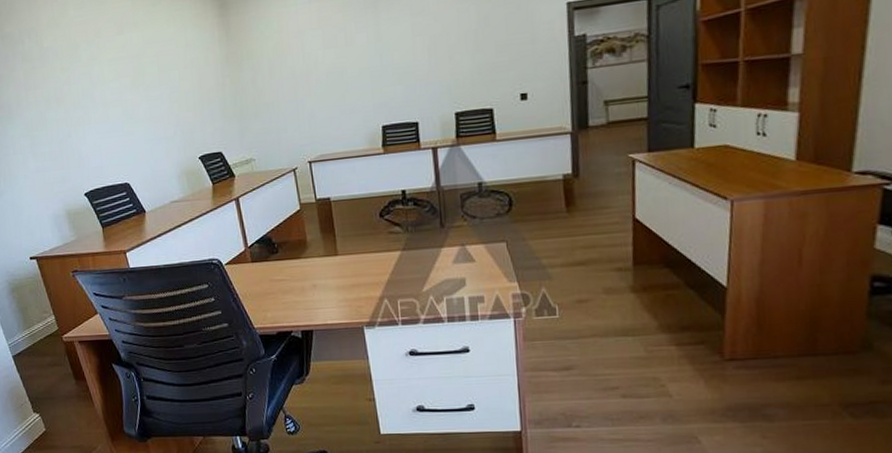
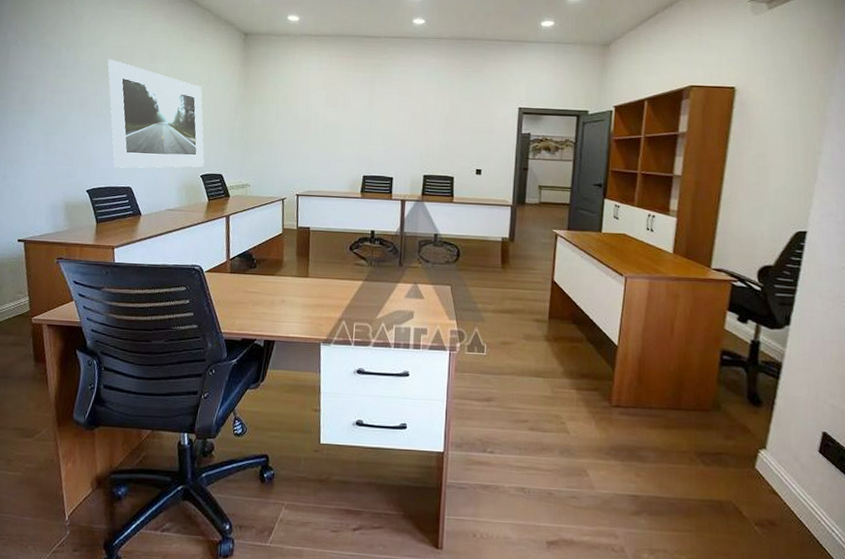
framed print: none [74,39,200,164] -> present [107,59,204,168]

